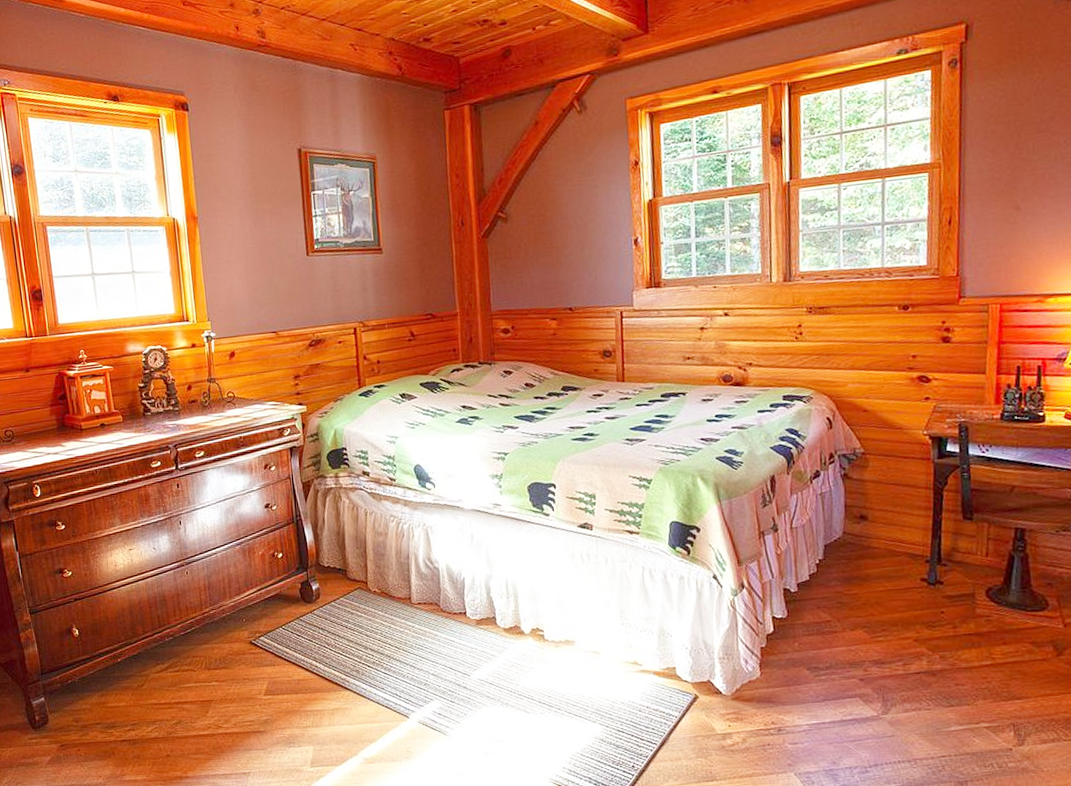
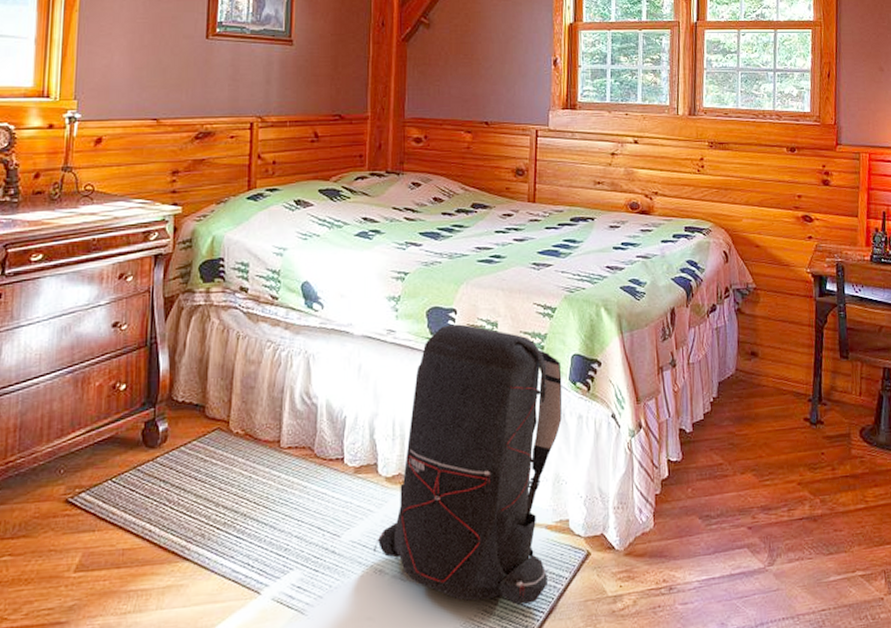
backpack: none [499,497,664,737] -> present [374,324,563,605]

